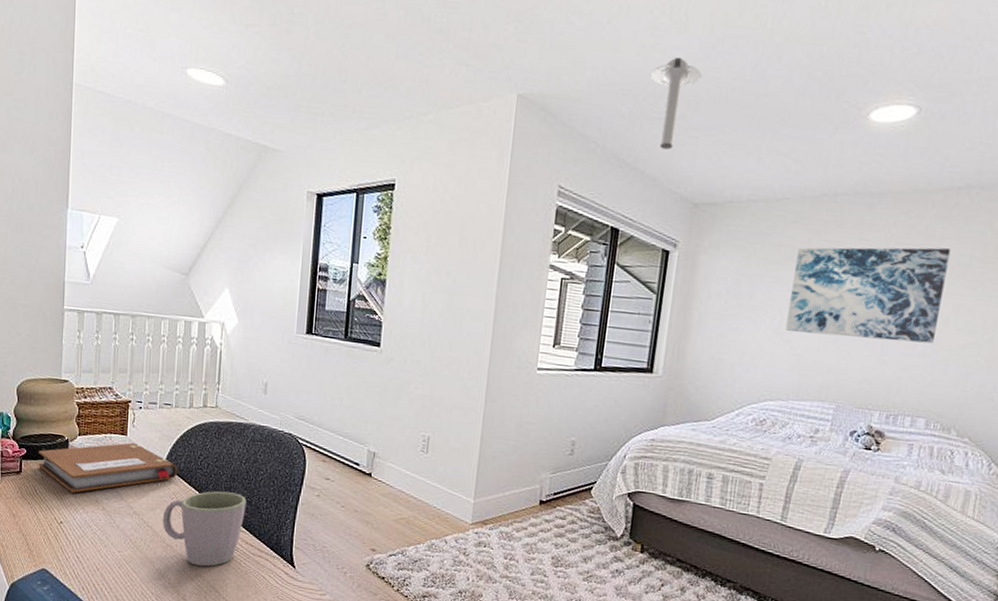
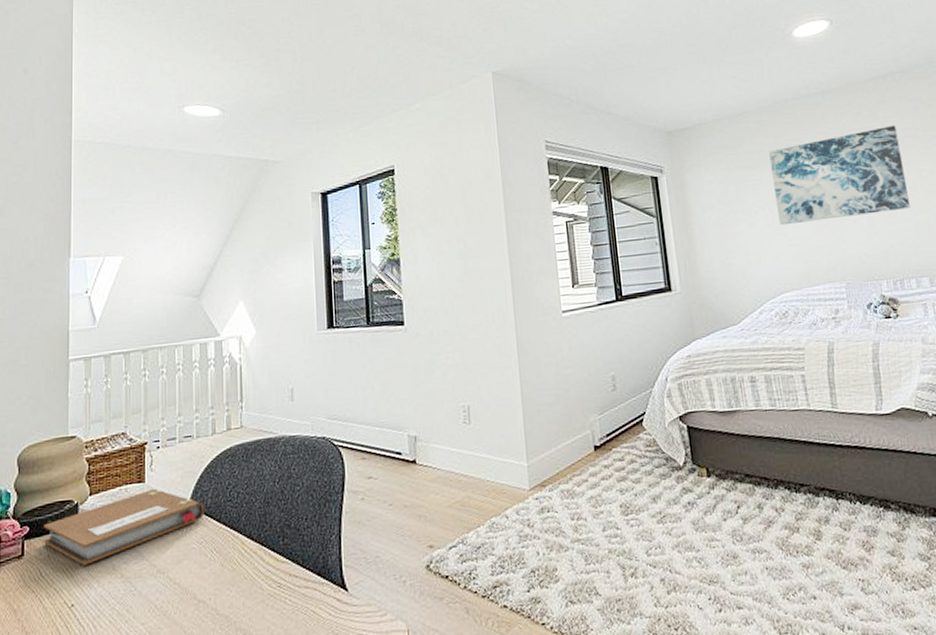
mug: present [162,491,246,567] -> none [191,518,285,618]
ceiling light: present [650,57,703,150] -> none [603,17,648,93]

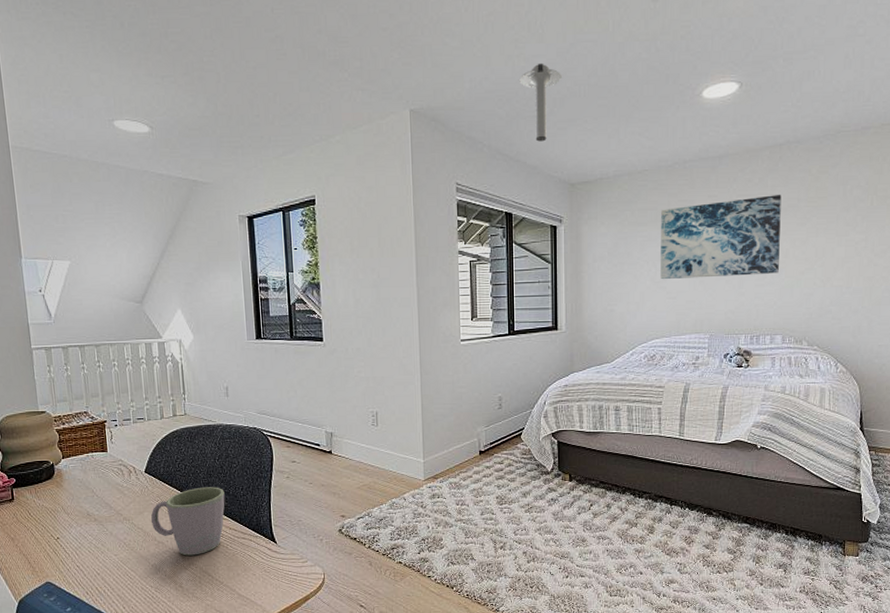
notebook: present [44,489,204,566] -> none [27,458,159,510]
mug: none [191,518,285,618] -> present [150,487,225,556]
ceiling light: none [603,17,648,93] -> present [519,63,563,142]

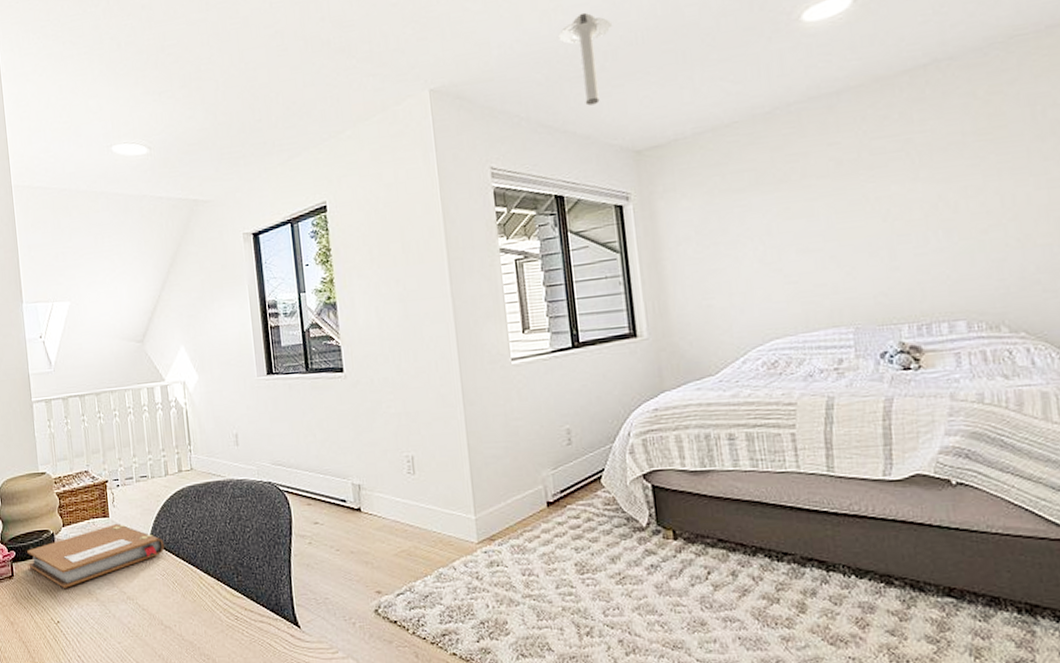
notebook: none [27,458,159,510] -> present [27,524,164,588]
mug: present [150,487,225,556] -> none [156,557,239,644]
wall art: present [660,194,781,280] -> none [763,129,948,260]

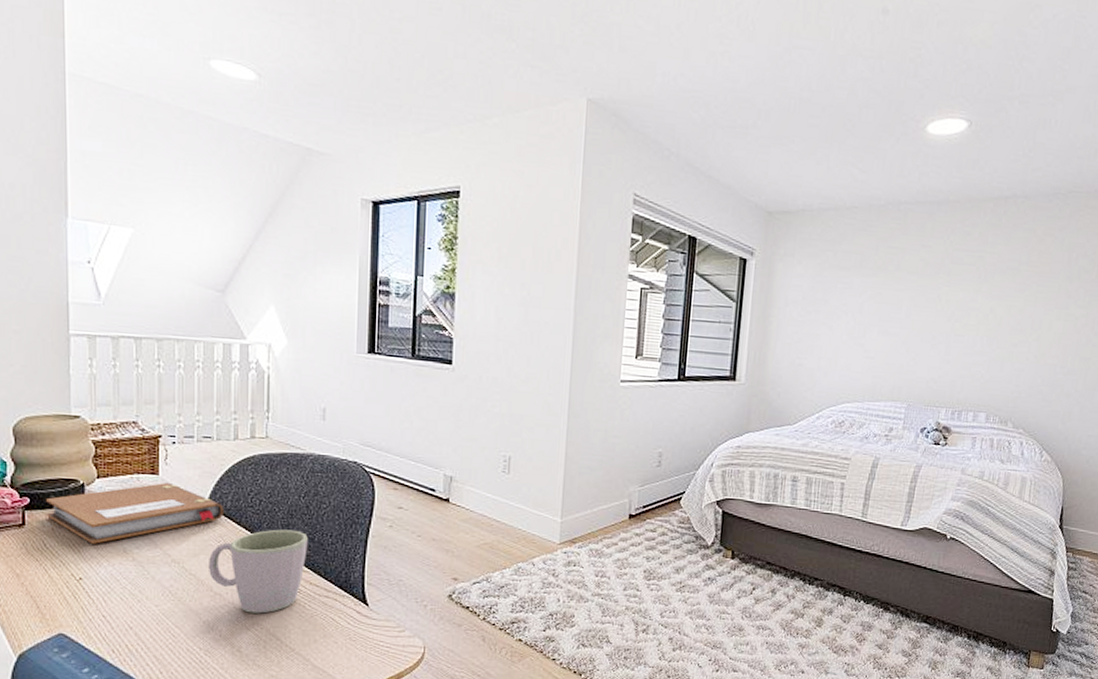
mug: none [156,557,239,644] -> present [207,529,308,614]
ceiling light: present [558,12,613,106] -> none [720,65,772,158]

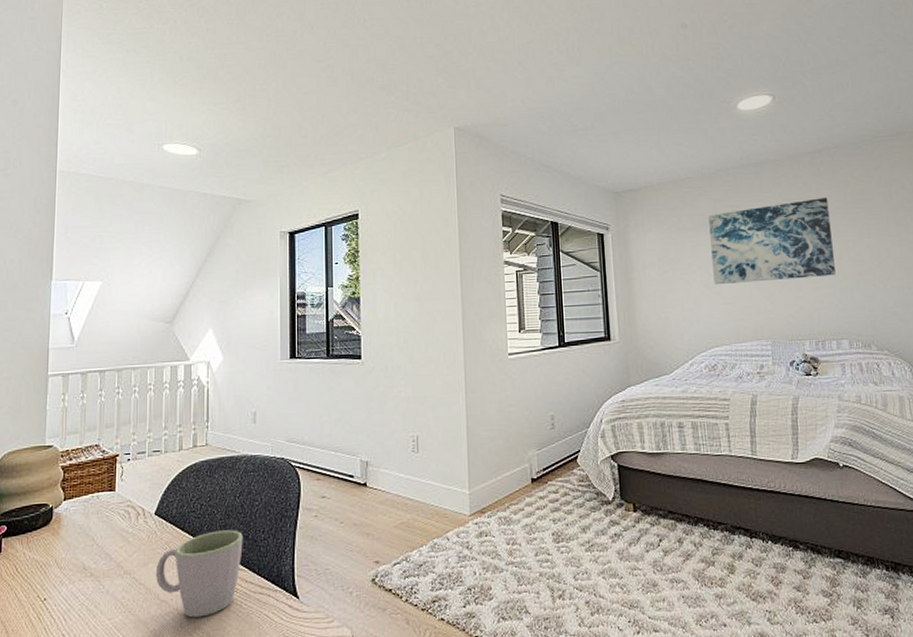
notebook: present [46,483,224,544] -> none [20,498,170,564]
wall art: none [859,253,1002,343] -> present [708,197,836,285]

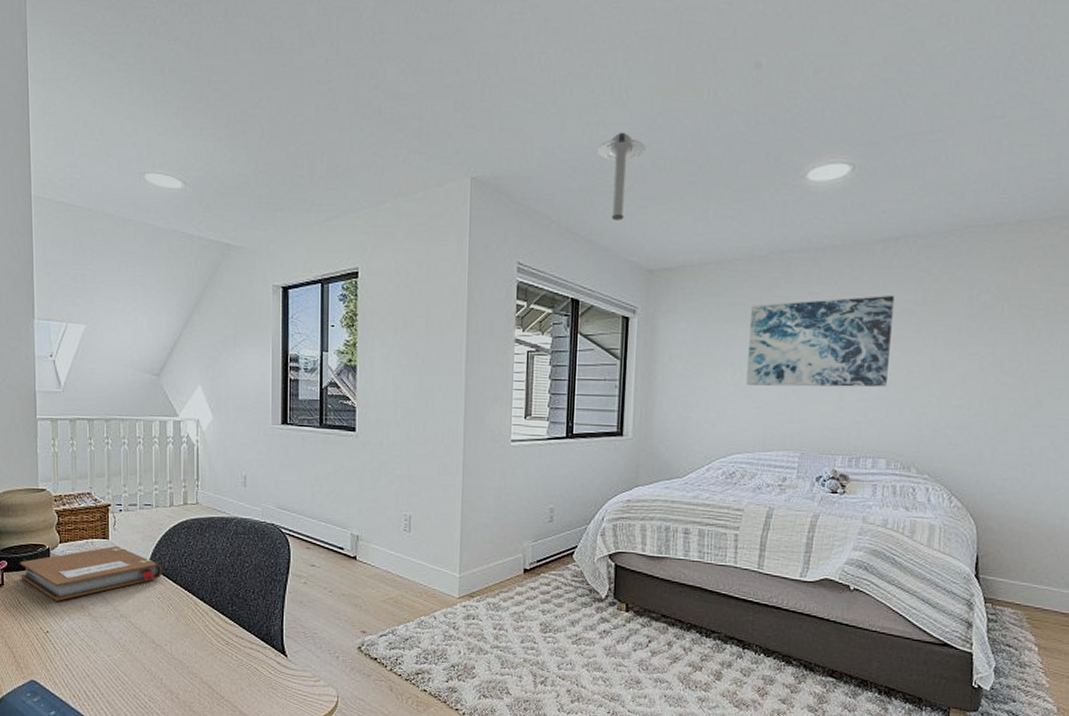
notebook: none [20,498,170,564] -> present [20,546,162,601]
mug: present [155,530,243,618] -> none [150,586,233,664]
ceiling light: none [560,82,602,154] -> present [597,132,647,221]

